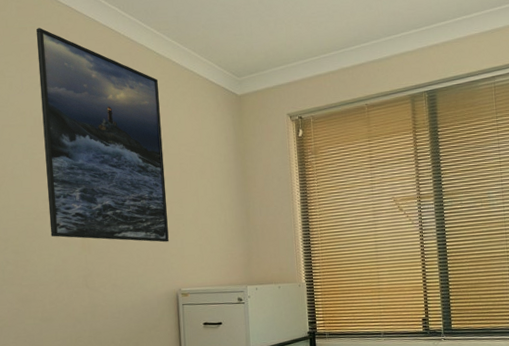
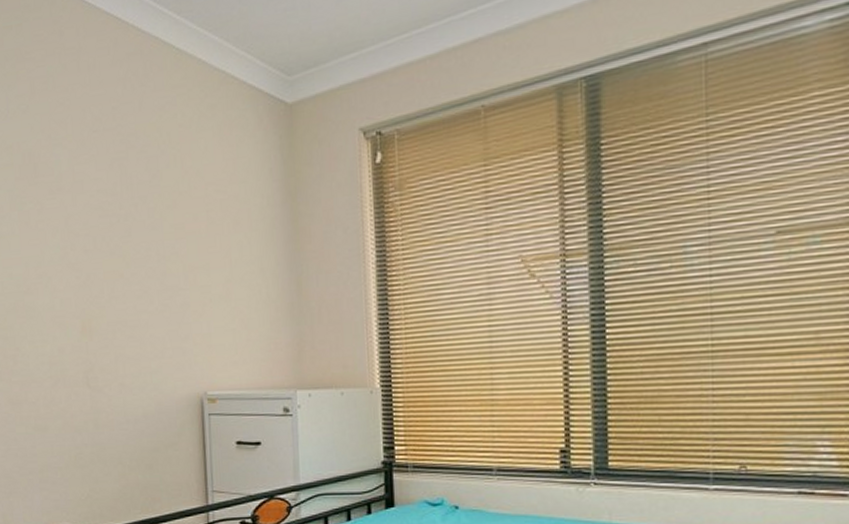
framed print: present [36,28,169,242] -> none [23,24,192,326]

